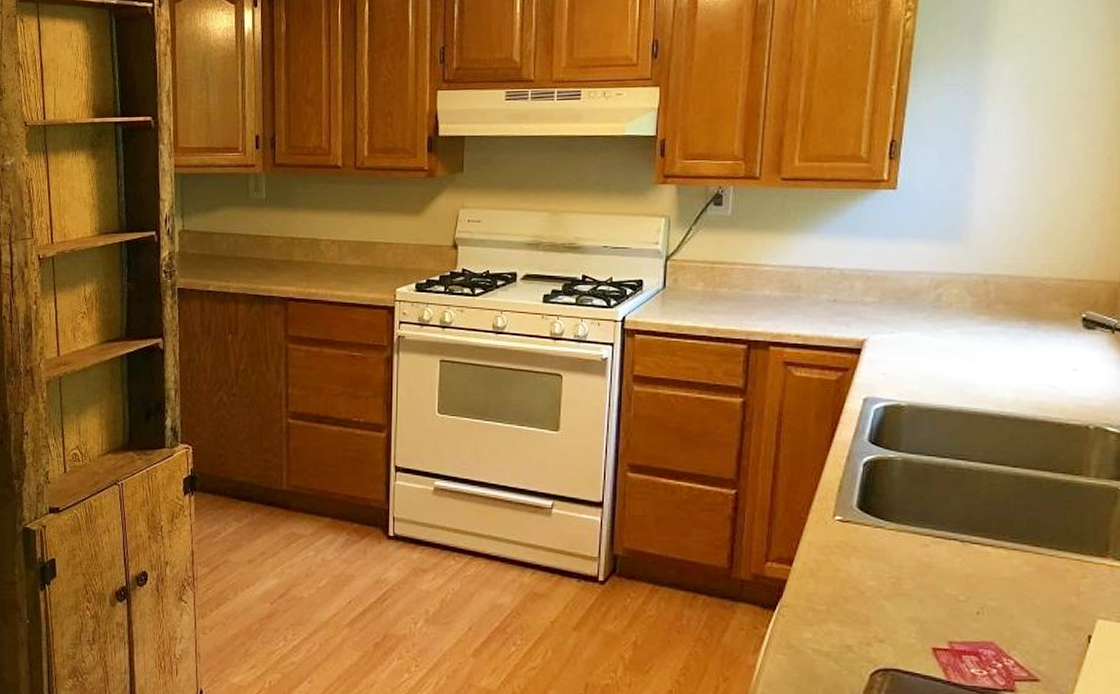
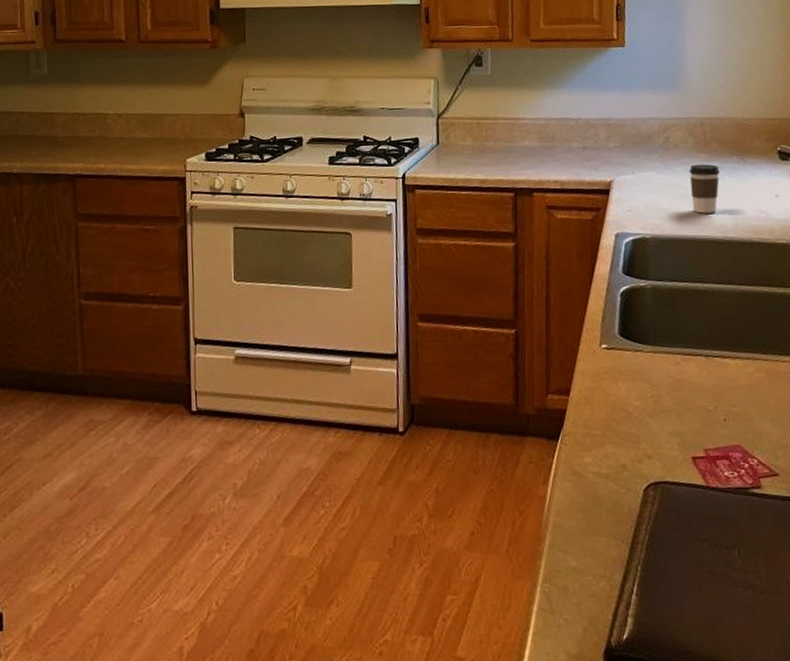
coffee cup: none [963,327,1003,384] -> present [689,164,720,214]

